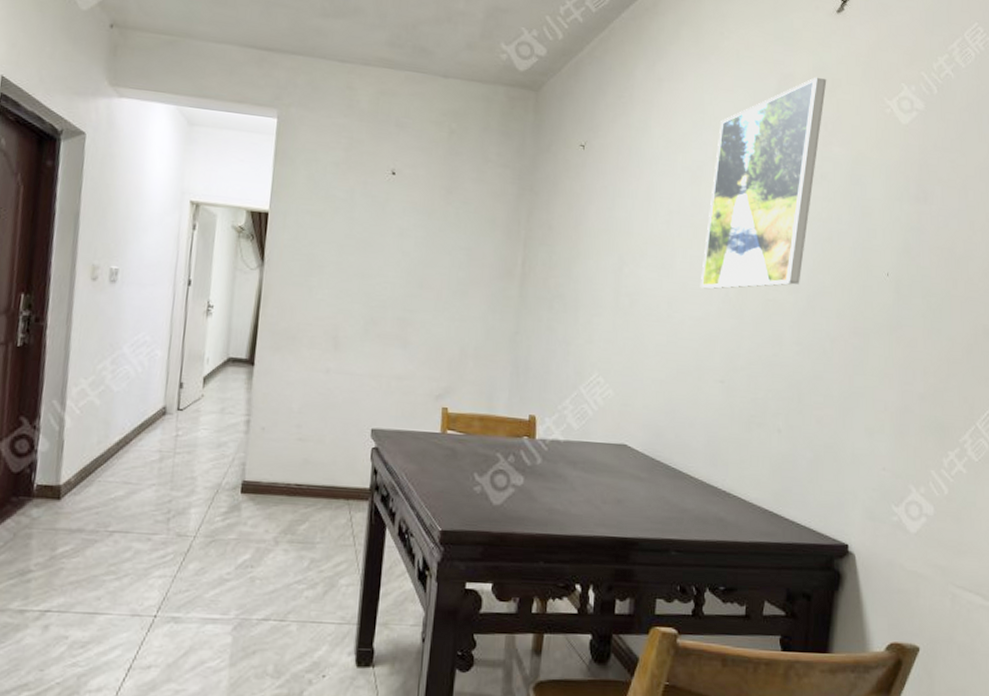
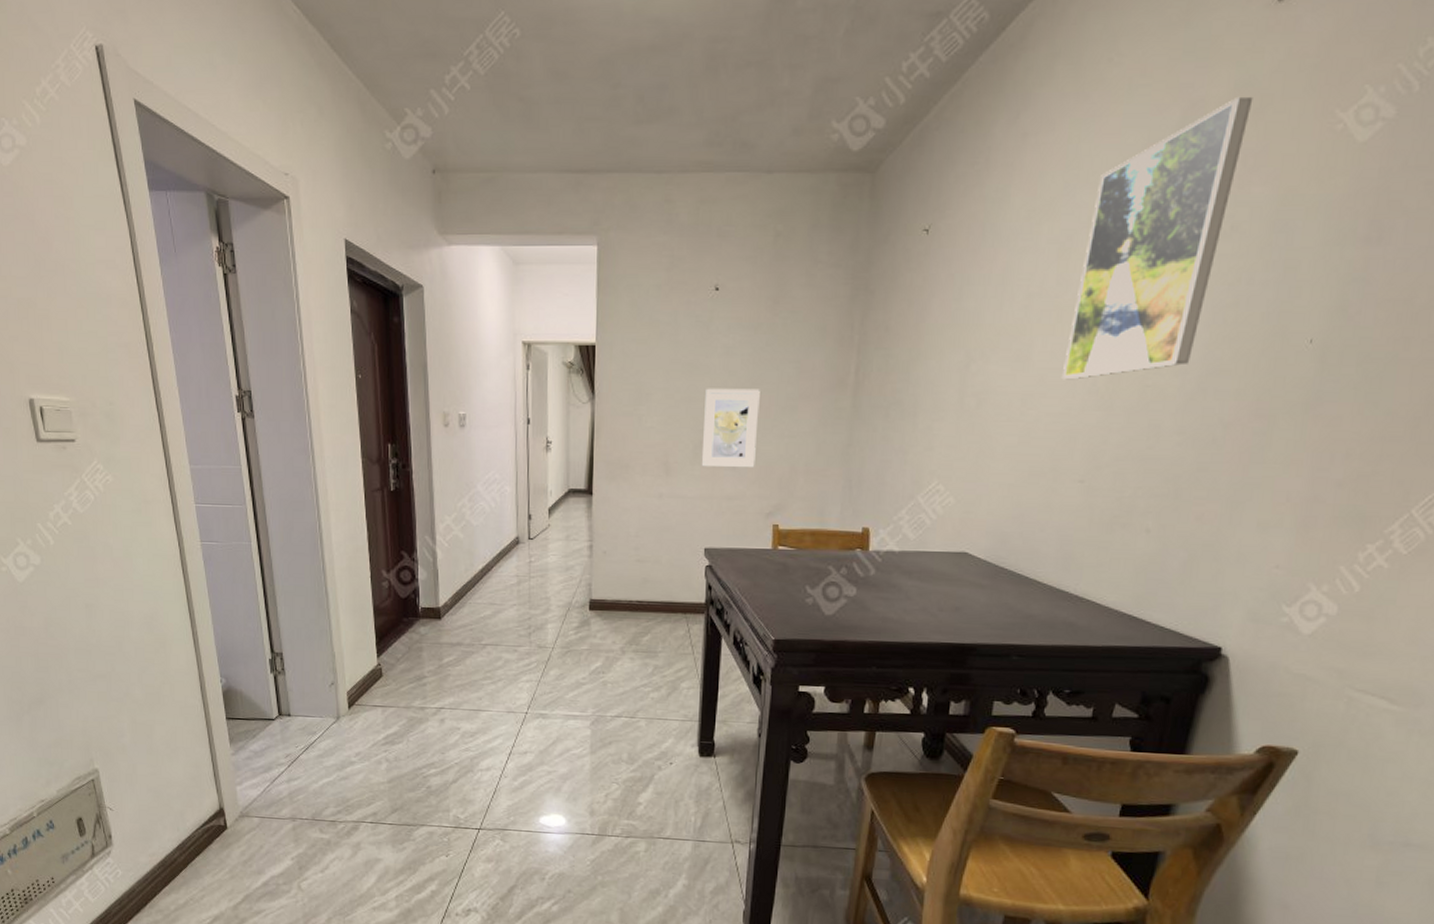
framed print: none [371,266,432,349] -> present [701,388,760,468]

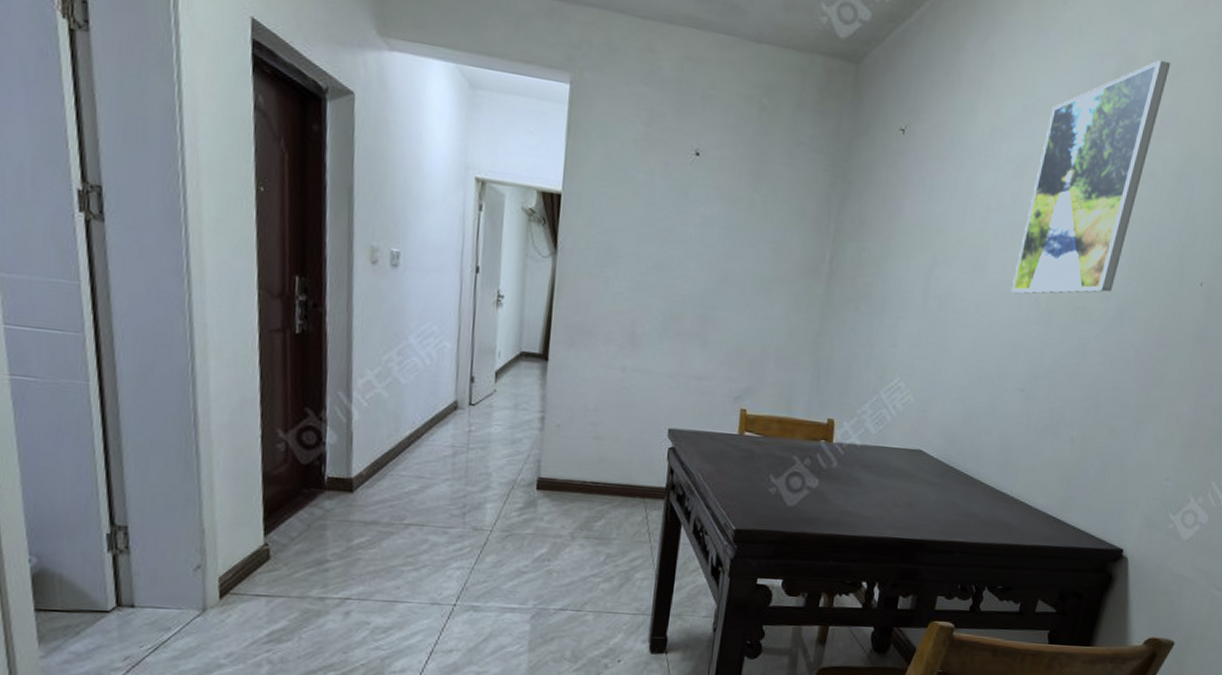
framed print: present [701,388,760,468] -> none [670,258,736,348]

